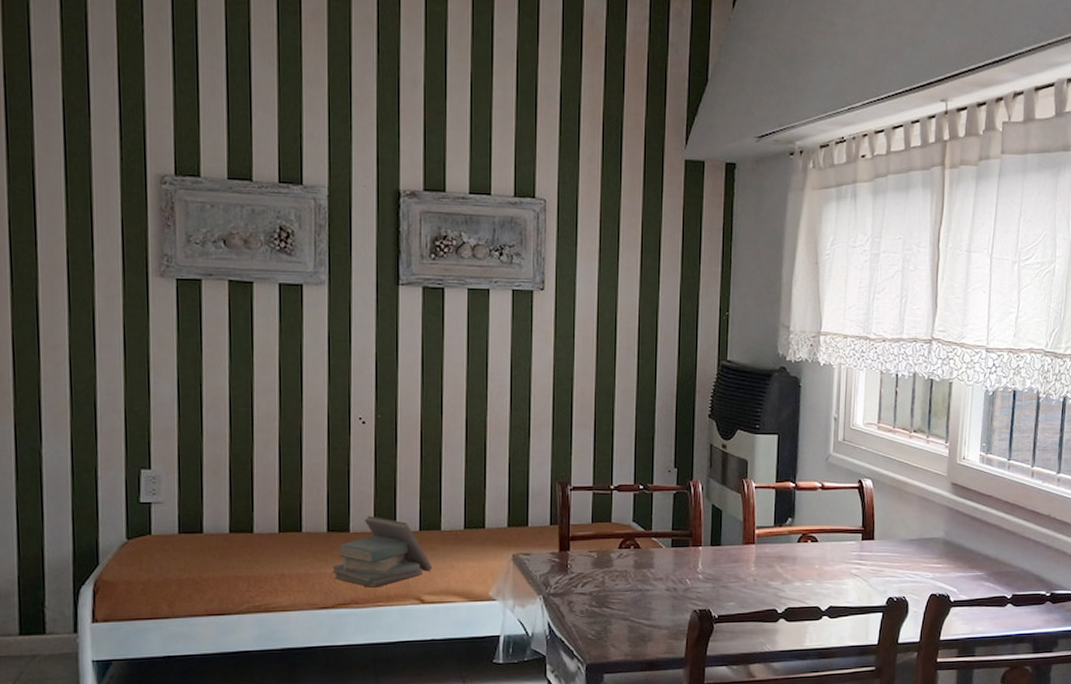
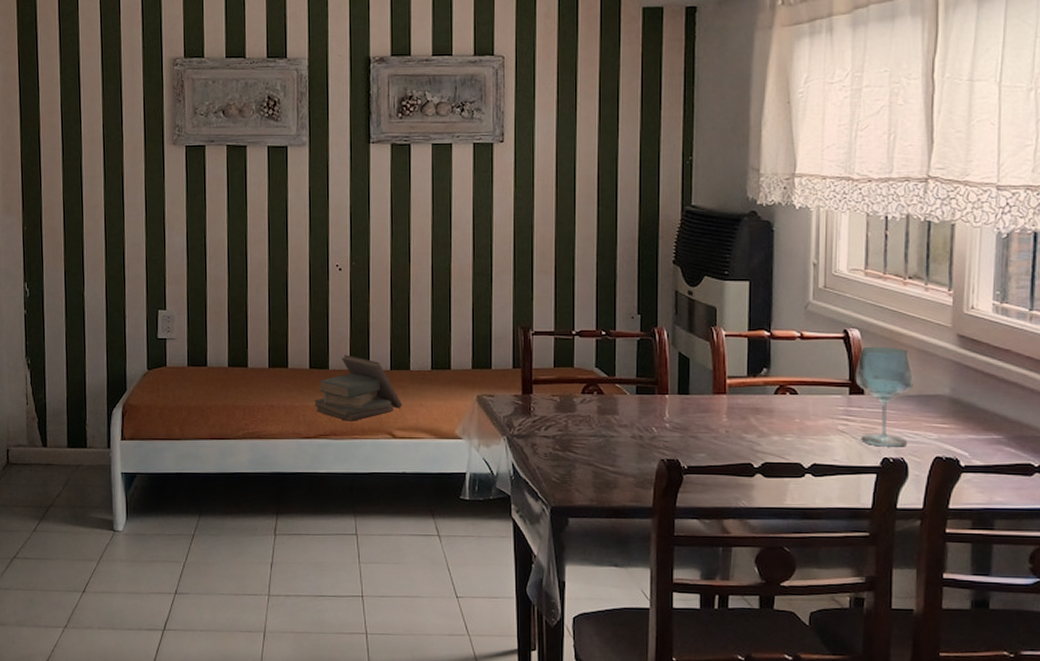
wine glass: none [867,495,916,587] -> present [855,346,915,447]

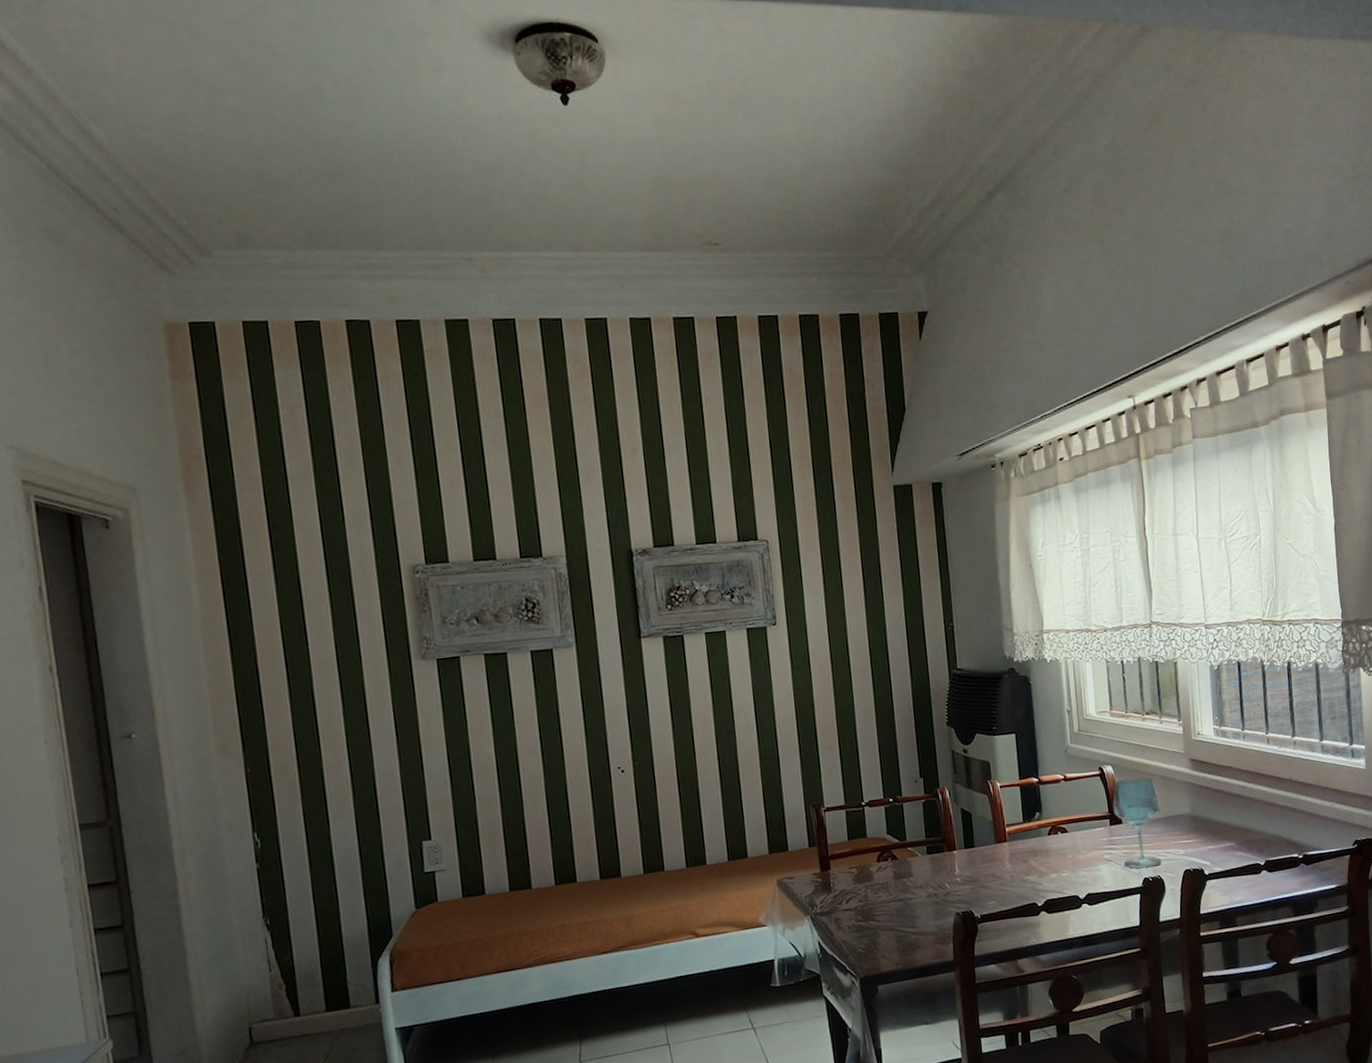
book: present [314,354,403,422] -> none [609,858,703,929]

